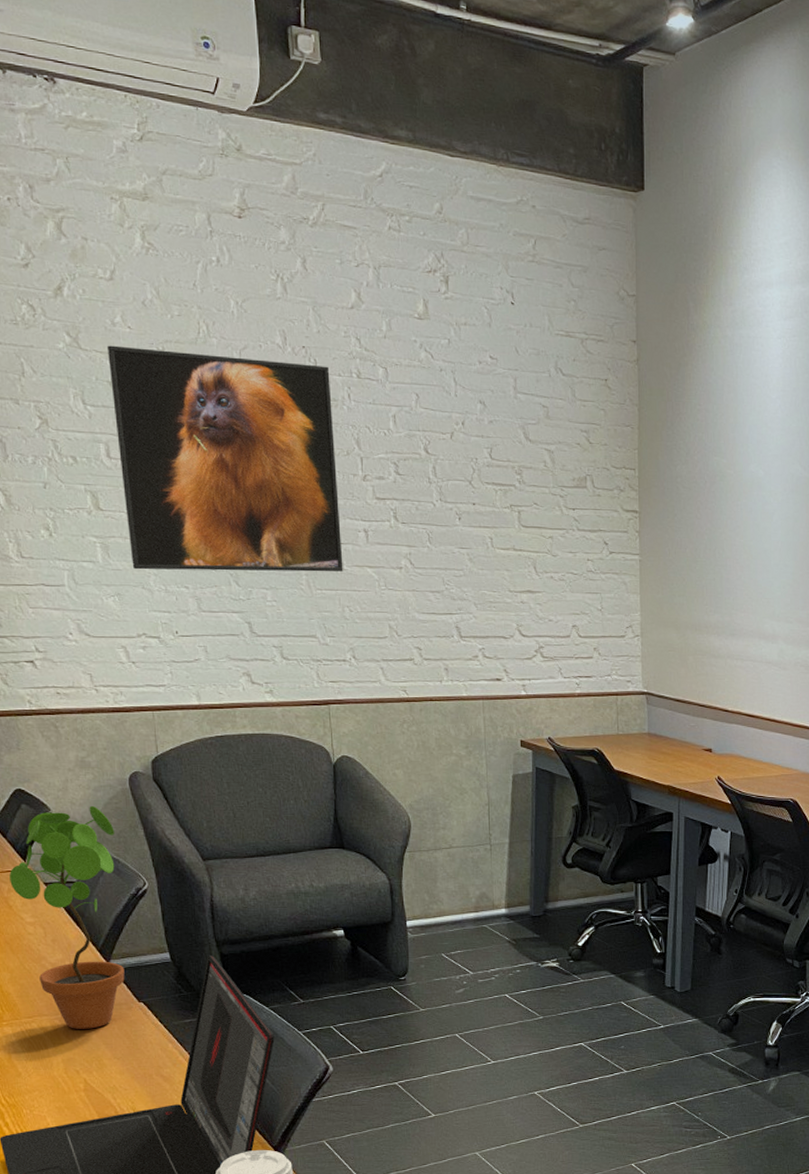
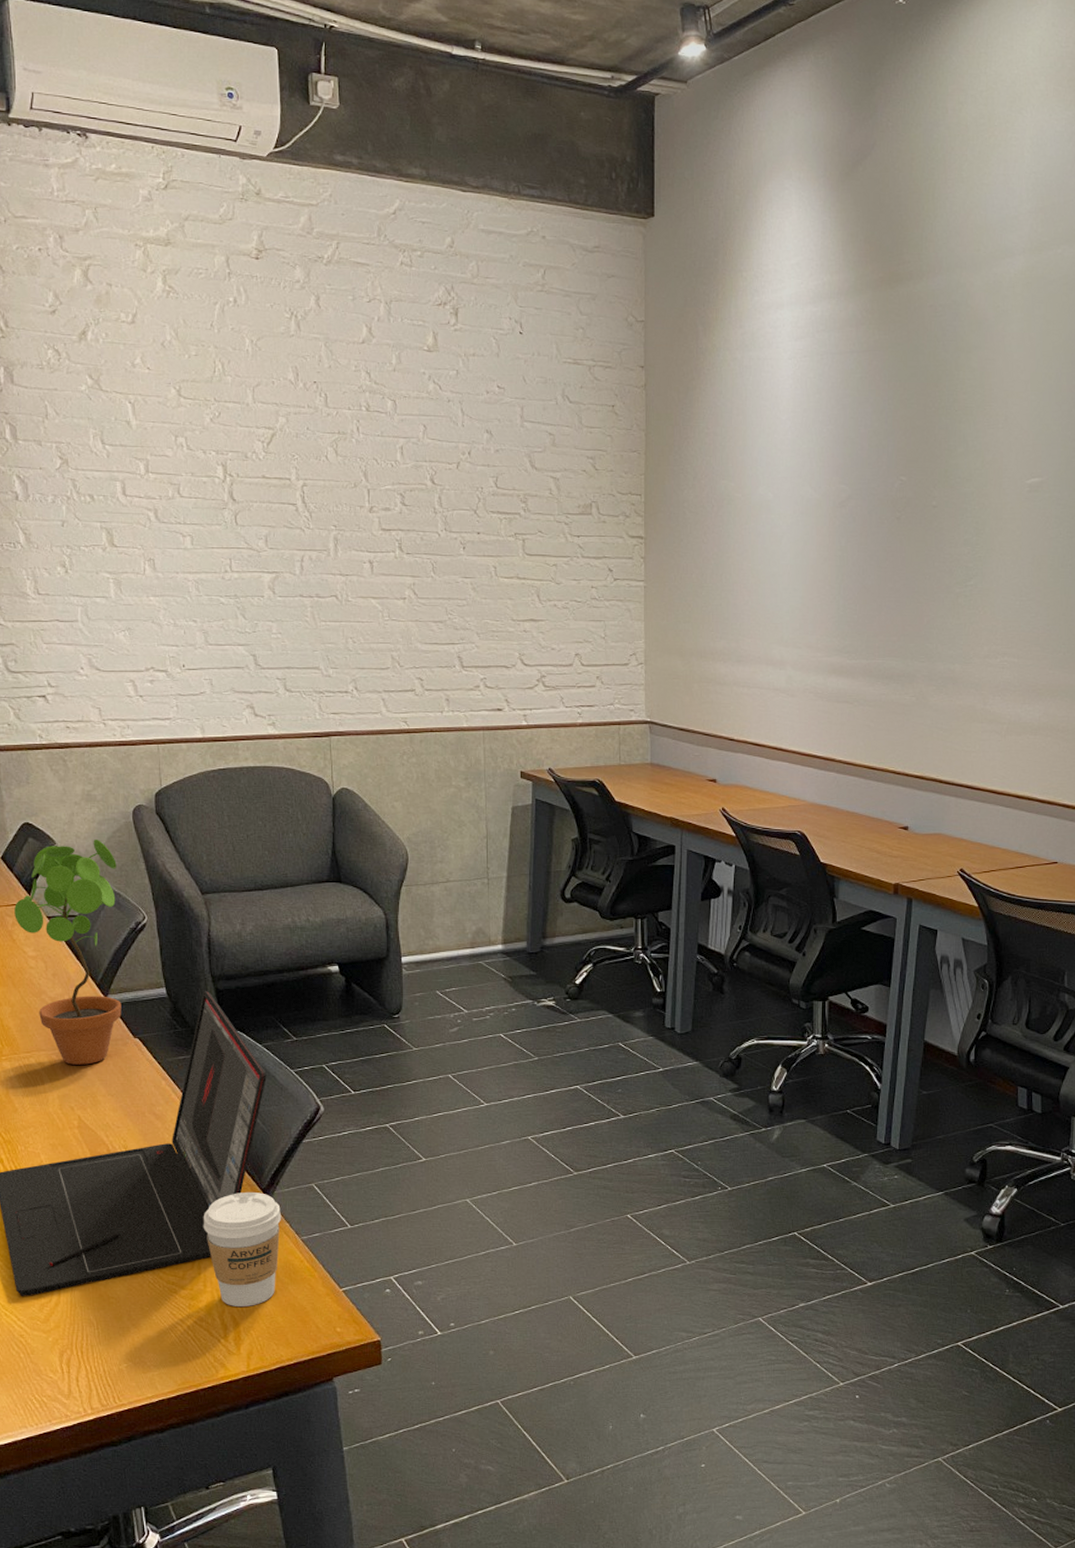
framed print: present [106,345,343,572] -> none [126,386,348,605]

